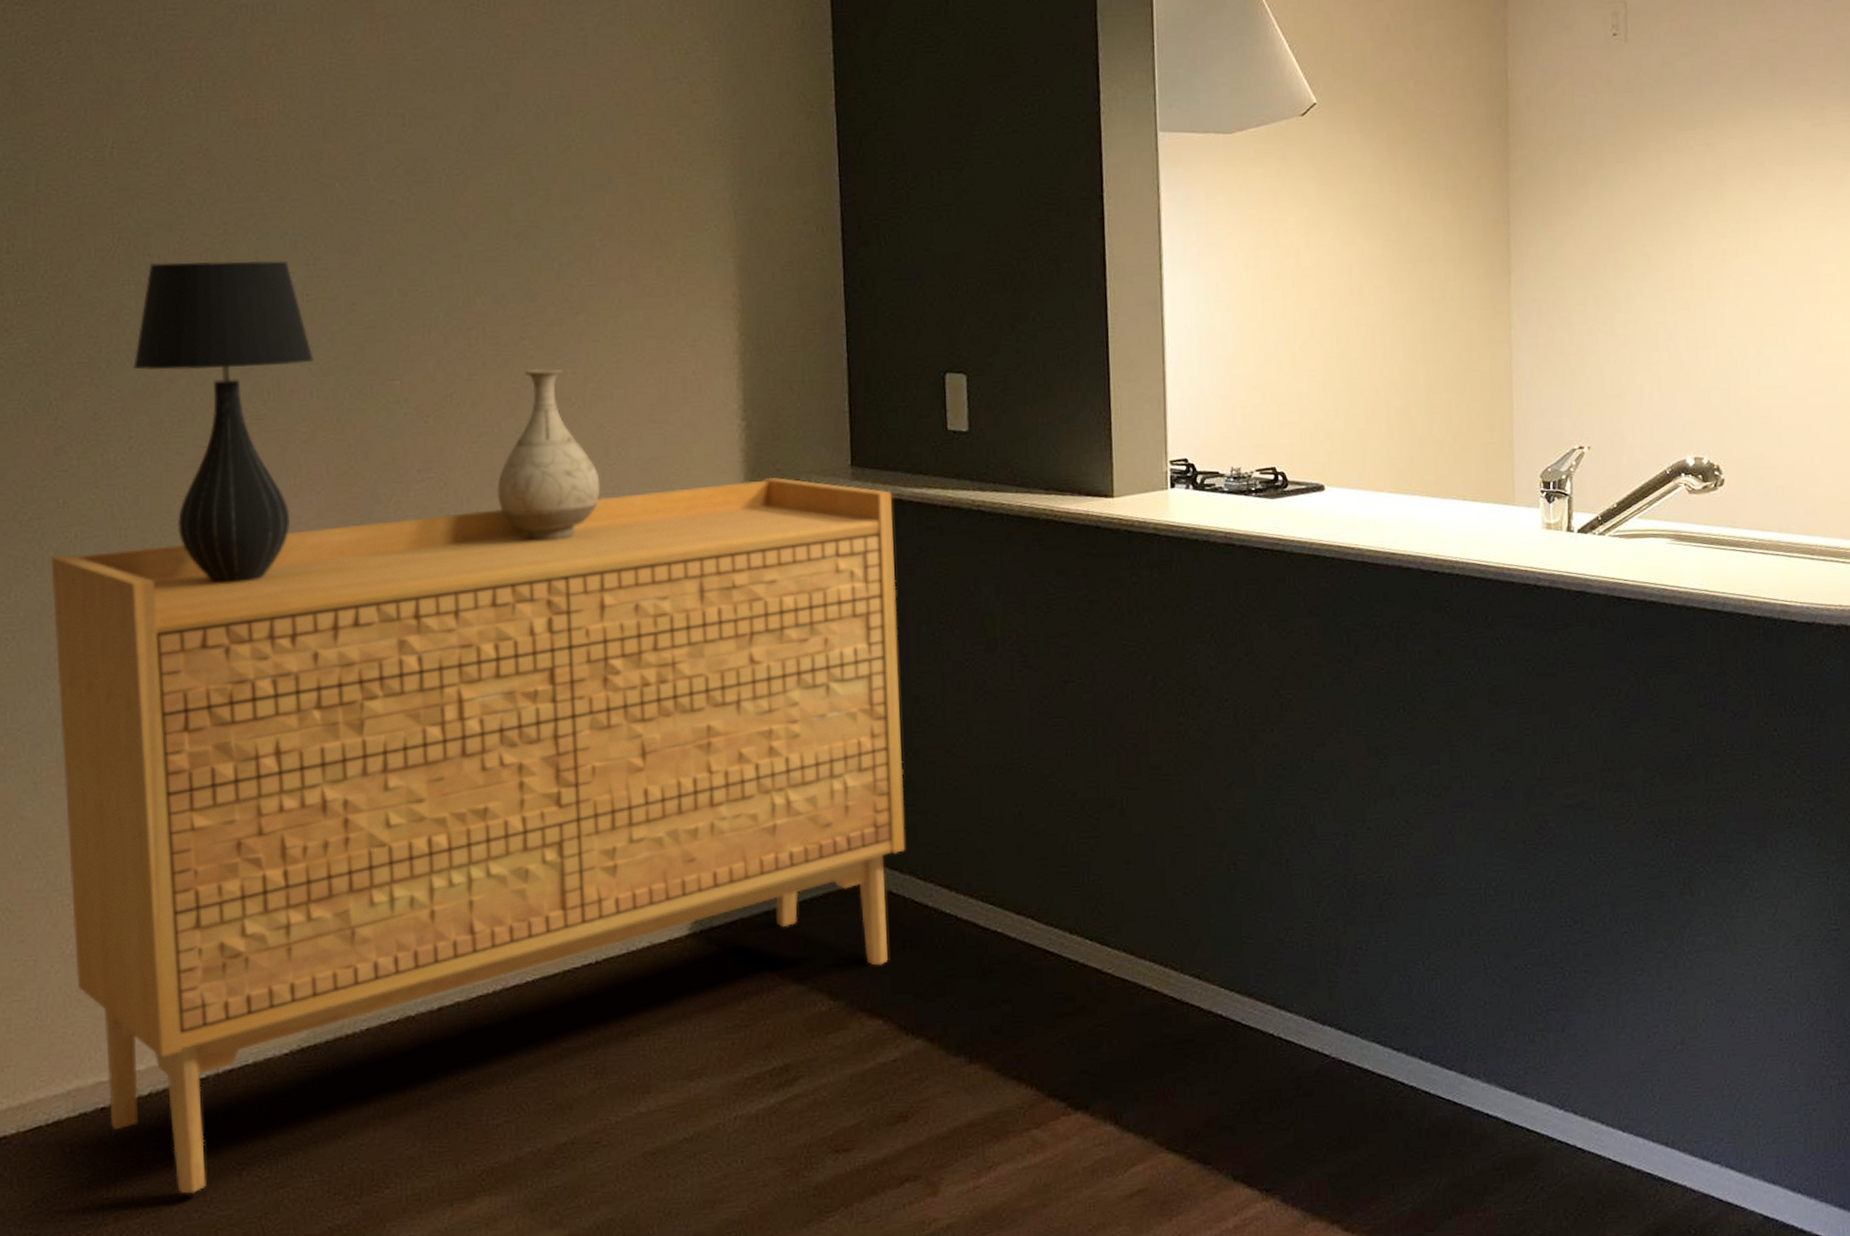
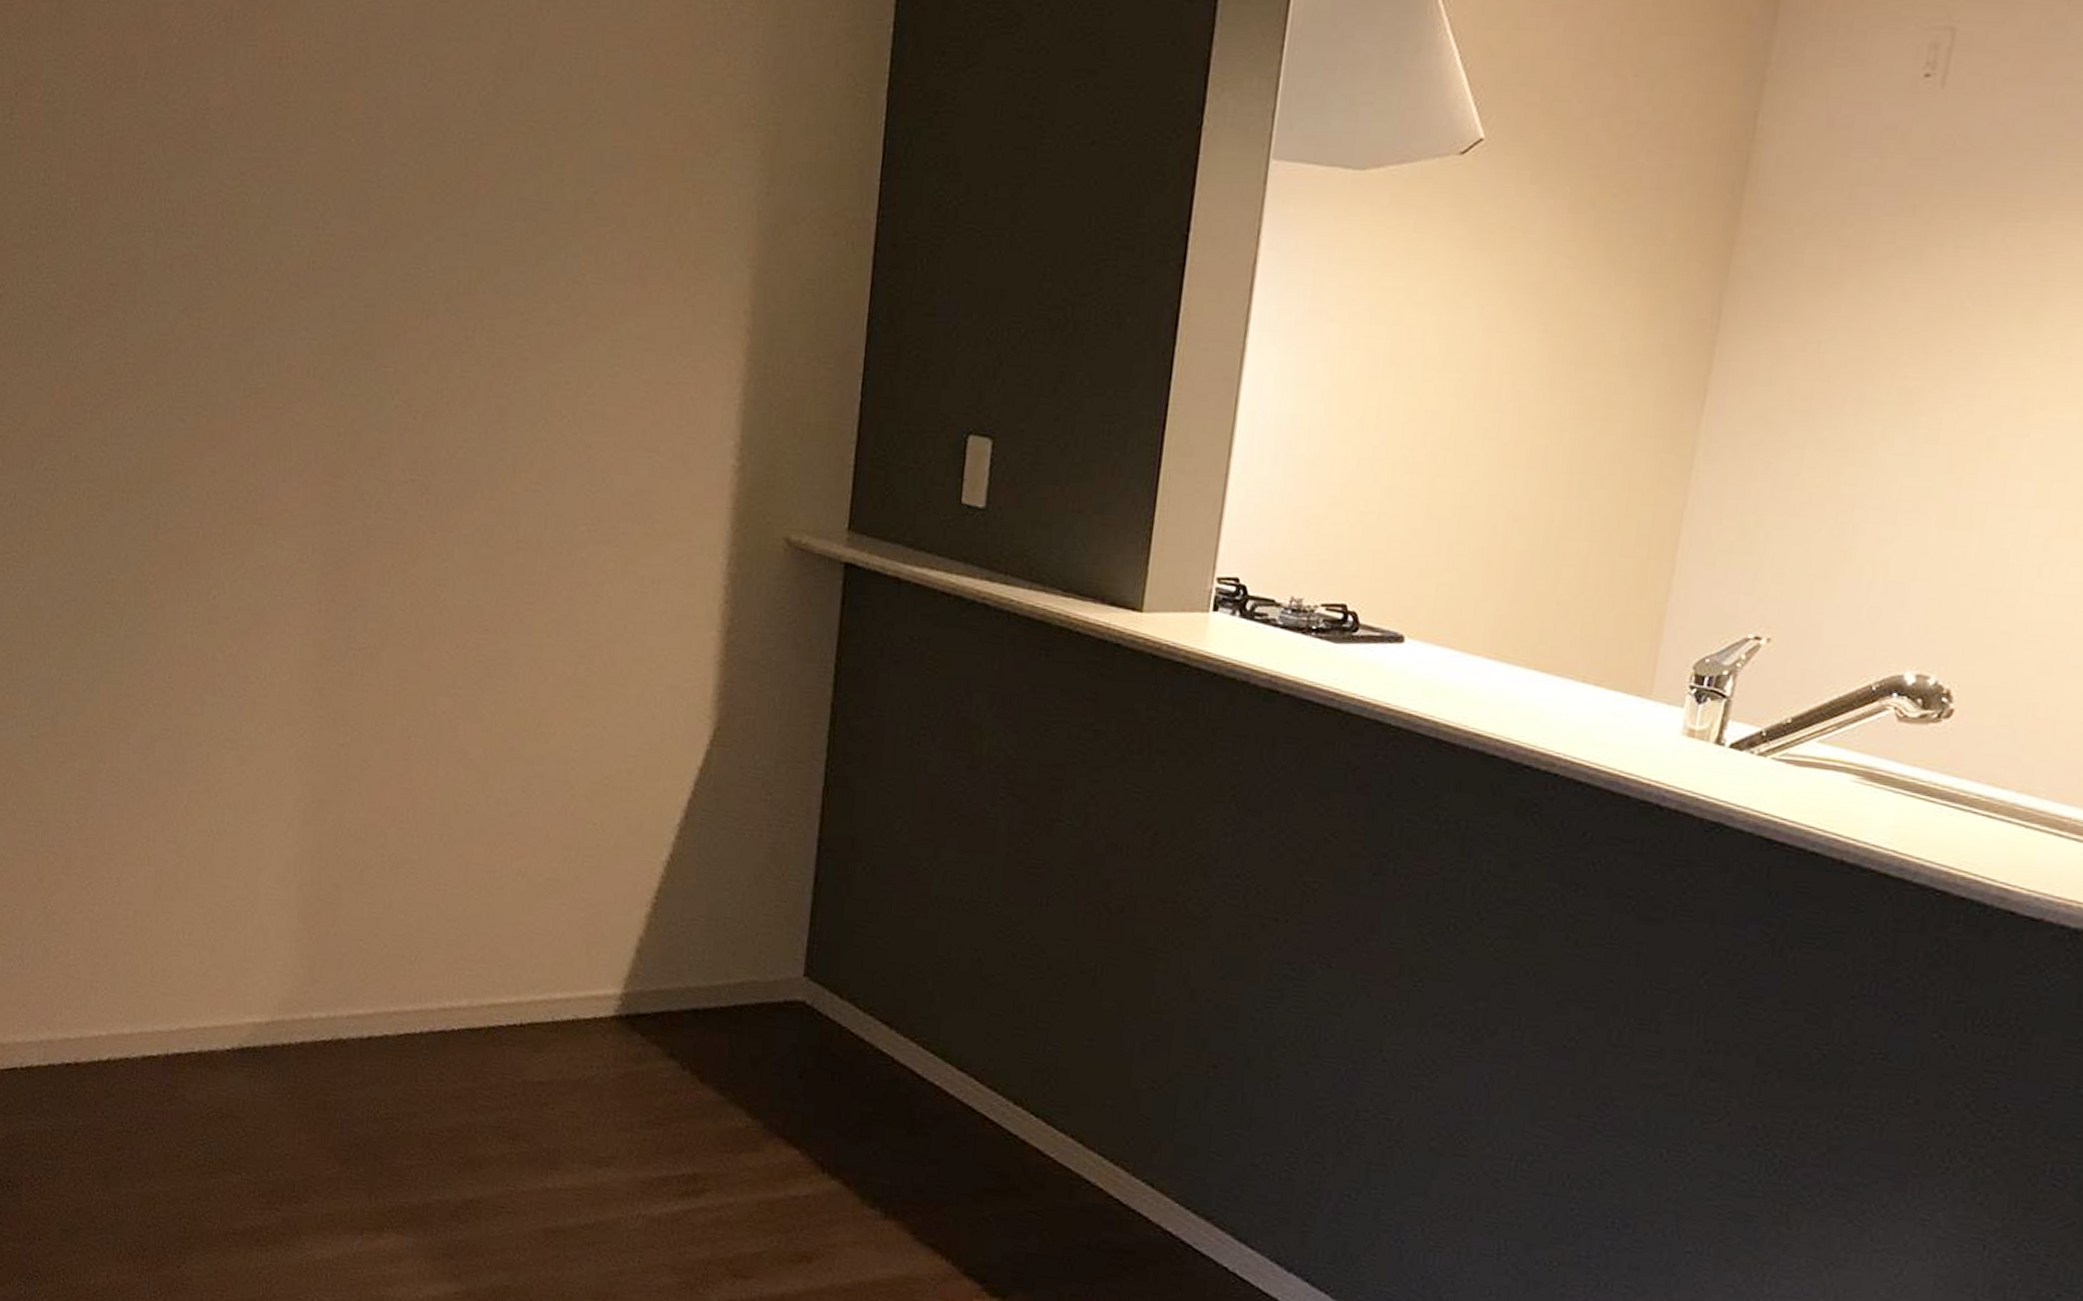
sideboard: present [50,477,906,1194] -> none [54,510,889,1164]
table lamp: present [133,260,315,584] -> none [147,210,315,566]
vase: present [497,368,601,541] -> none [476,371,581,568]

